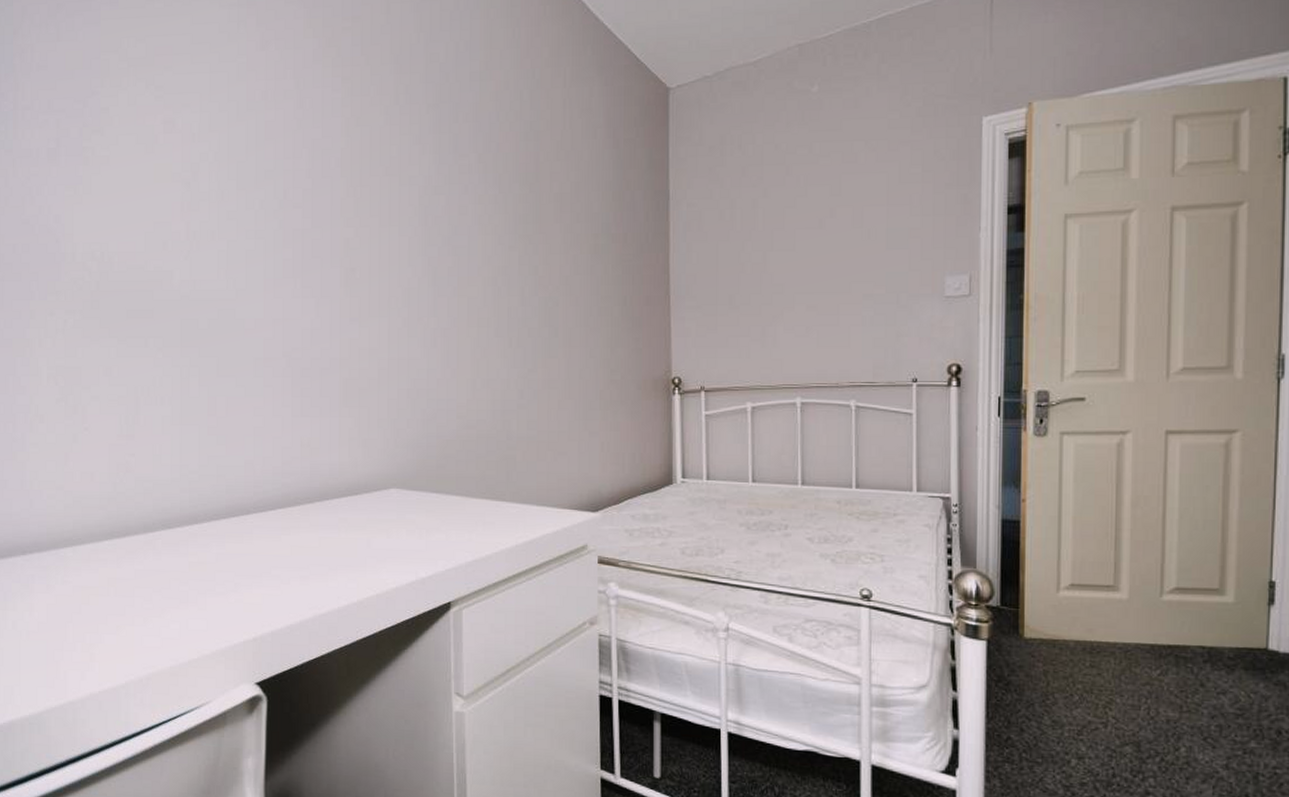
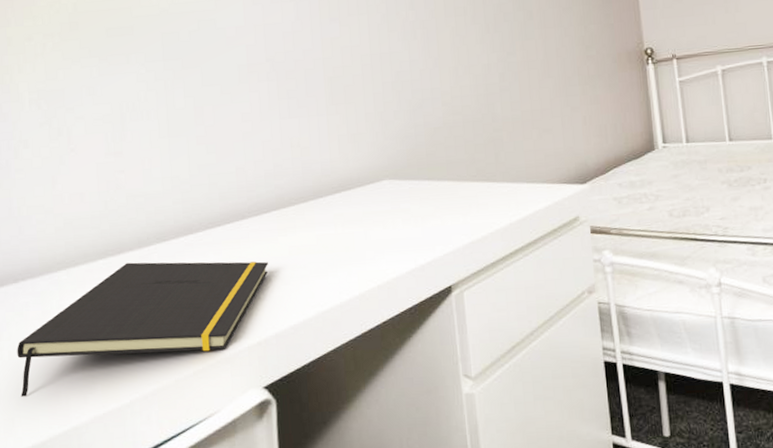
notepad: none [20,546,269,667] -> present [17,261,268,397]

